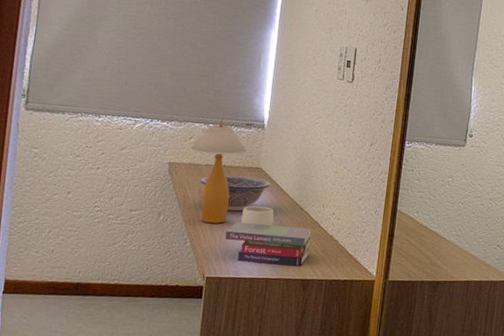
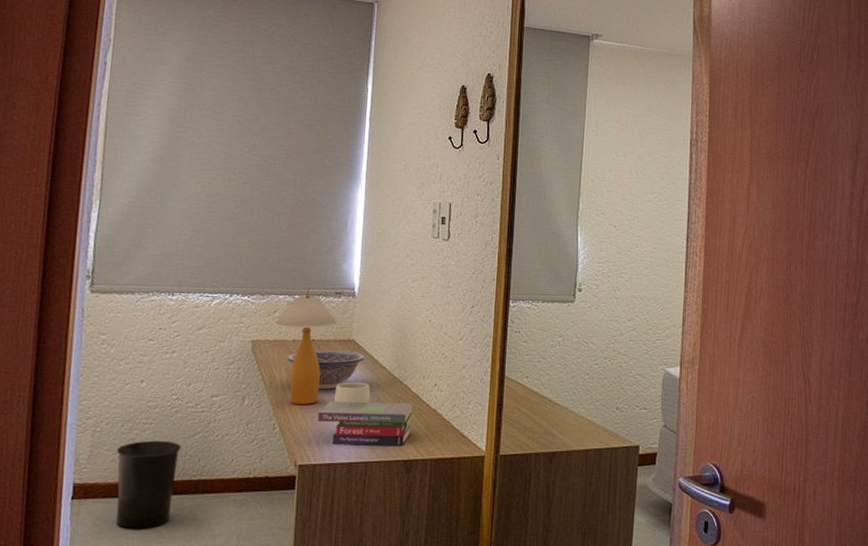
waste bin: none [41,246,102,324] -> present [116,440,182,529]

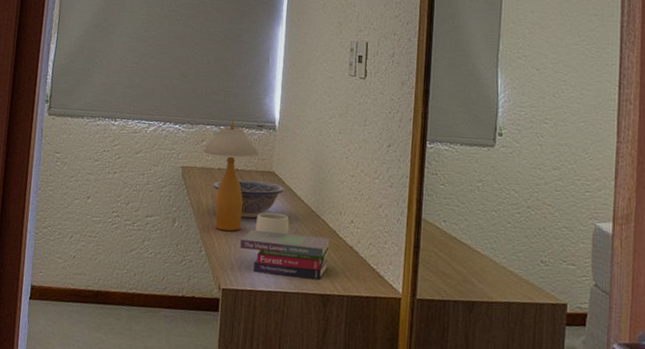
waste bin: present [116,440,182,529] -> none [64,252,120,334]

